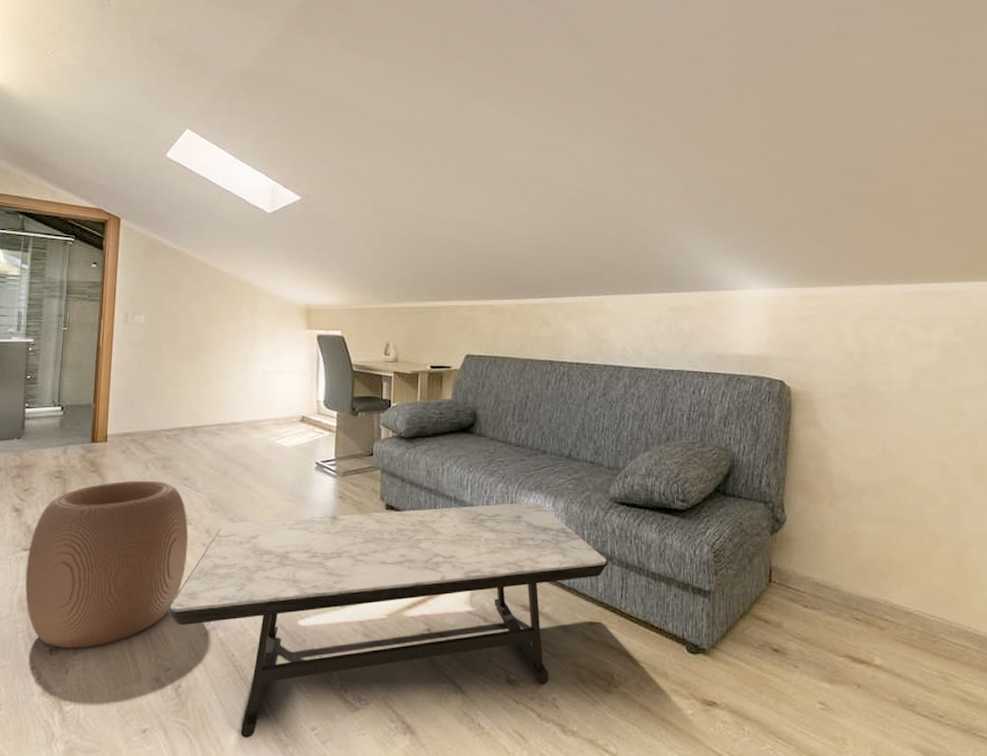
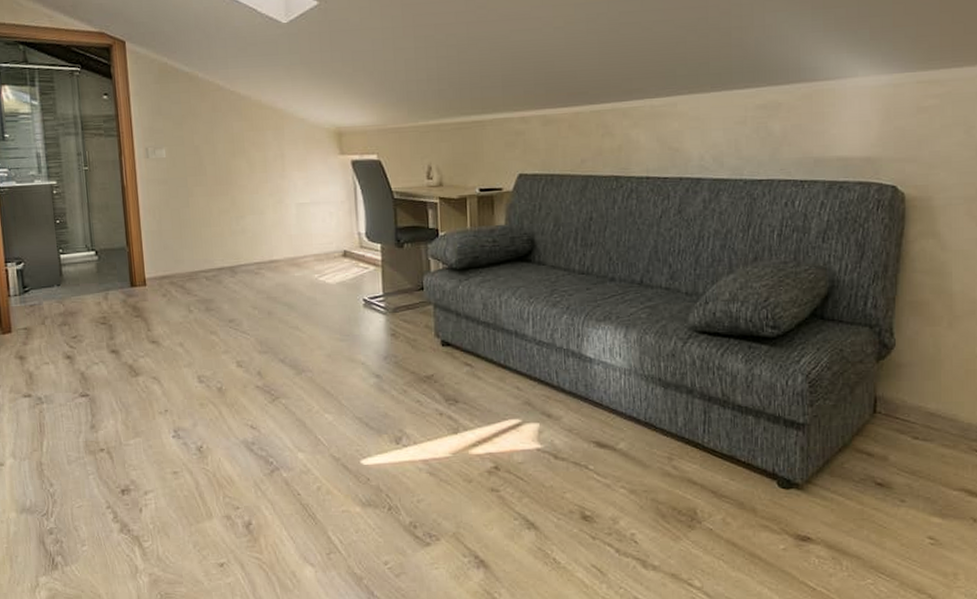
pouf: present [25,480,190,649] -> none [86,323,242,489]
coffee table: present [167,502,608,738] -> none [228,333,688,571]

